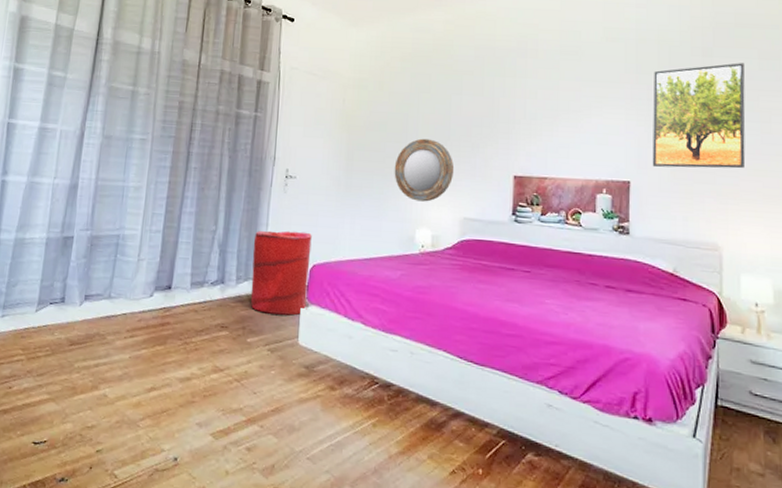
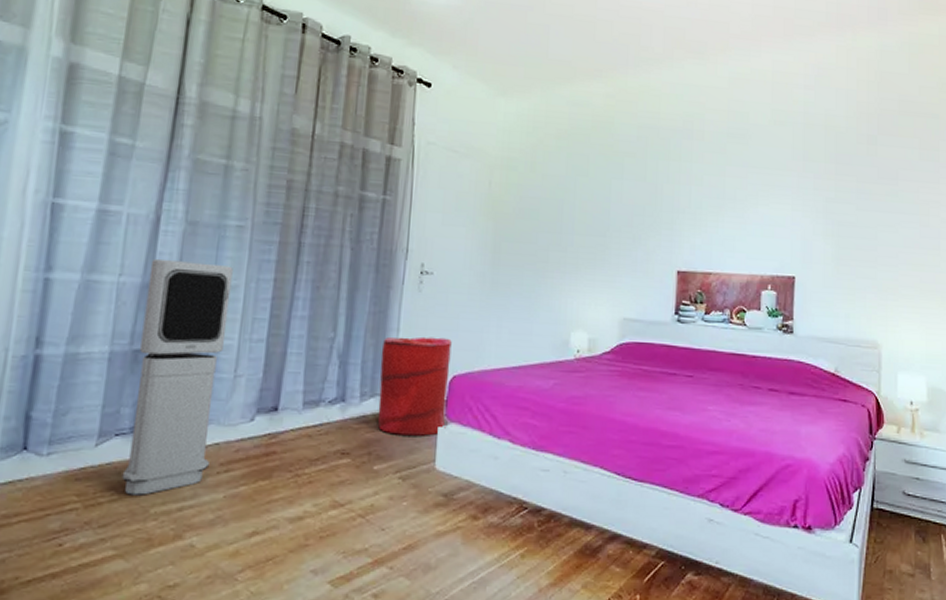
air purifier: none [54,165,138,353] -> present [121,258,233,496]
home mirror: present [394,138,455,202] -> none [547,228,614,301]
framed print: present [652,63,746,169] -> none [816,152,906,263]

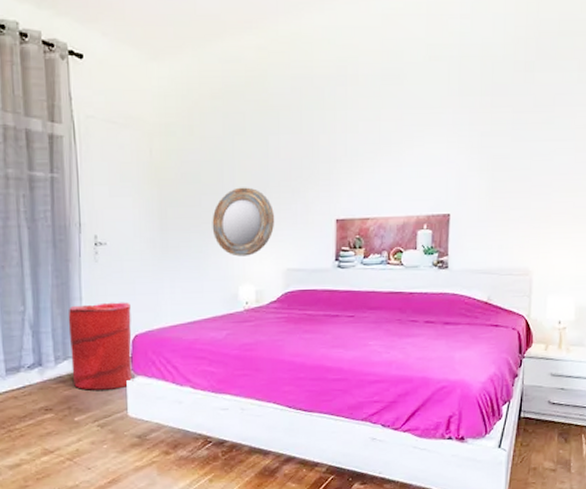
home mirror: none [547,228,614,301] -> present [212,187,275,257]

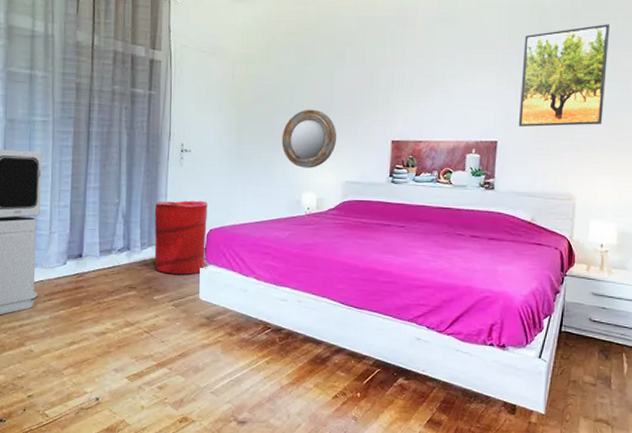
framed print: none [471,76,564,197] -> present [518,24,610,127]

